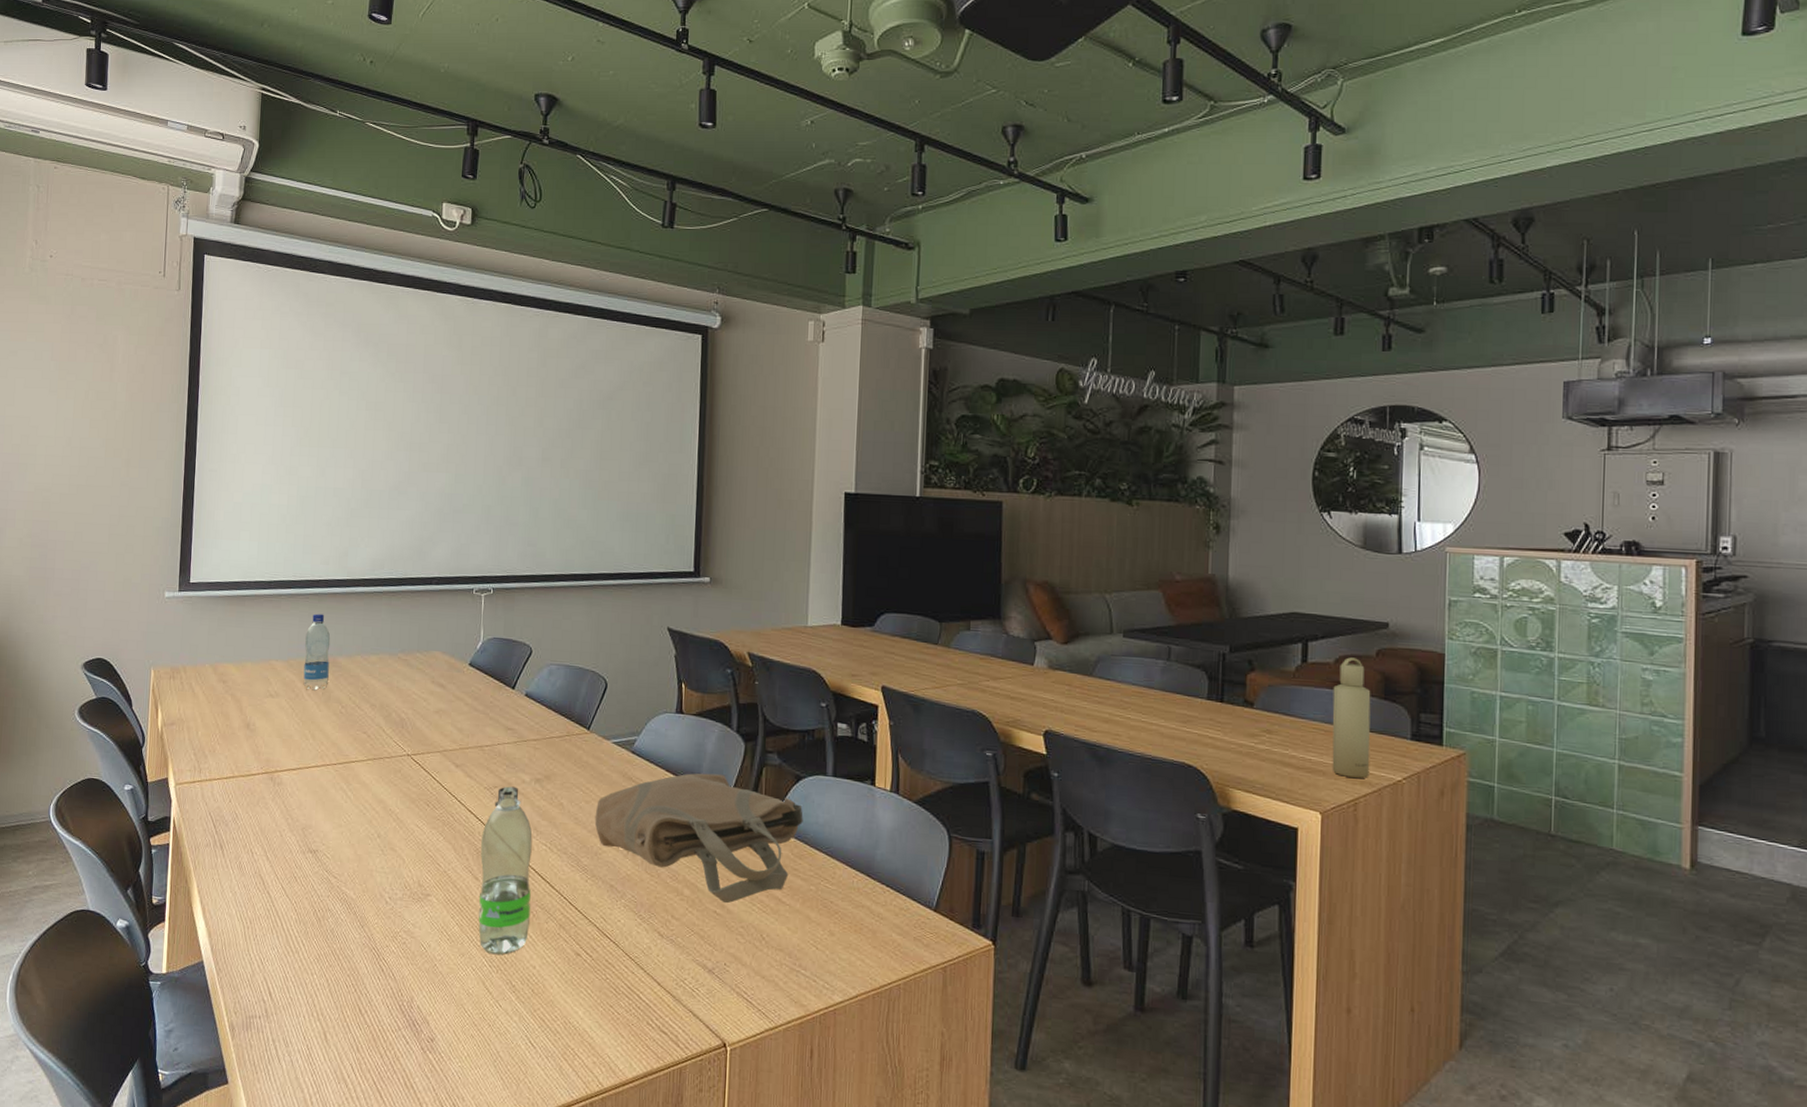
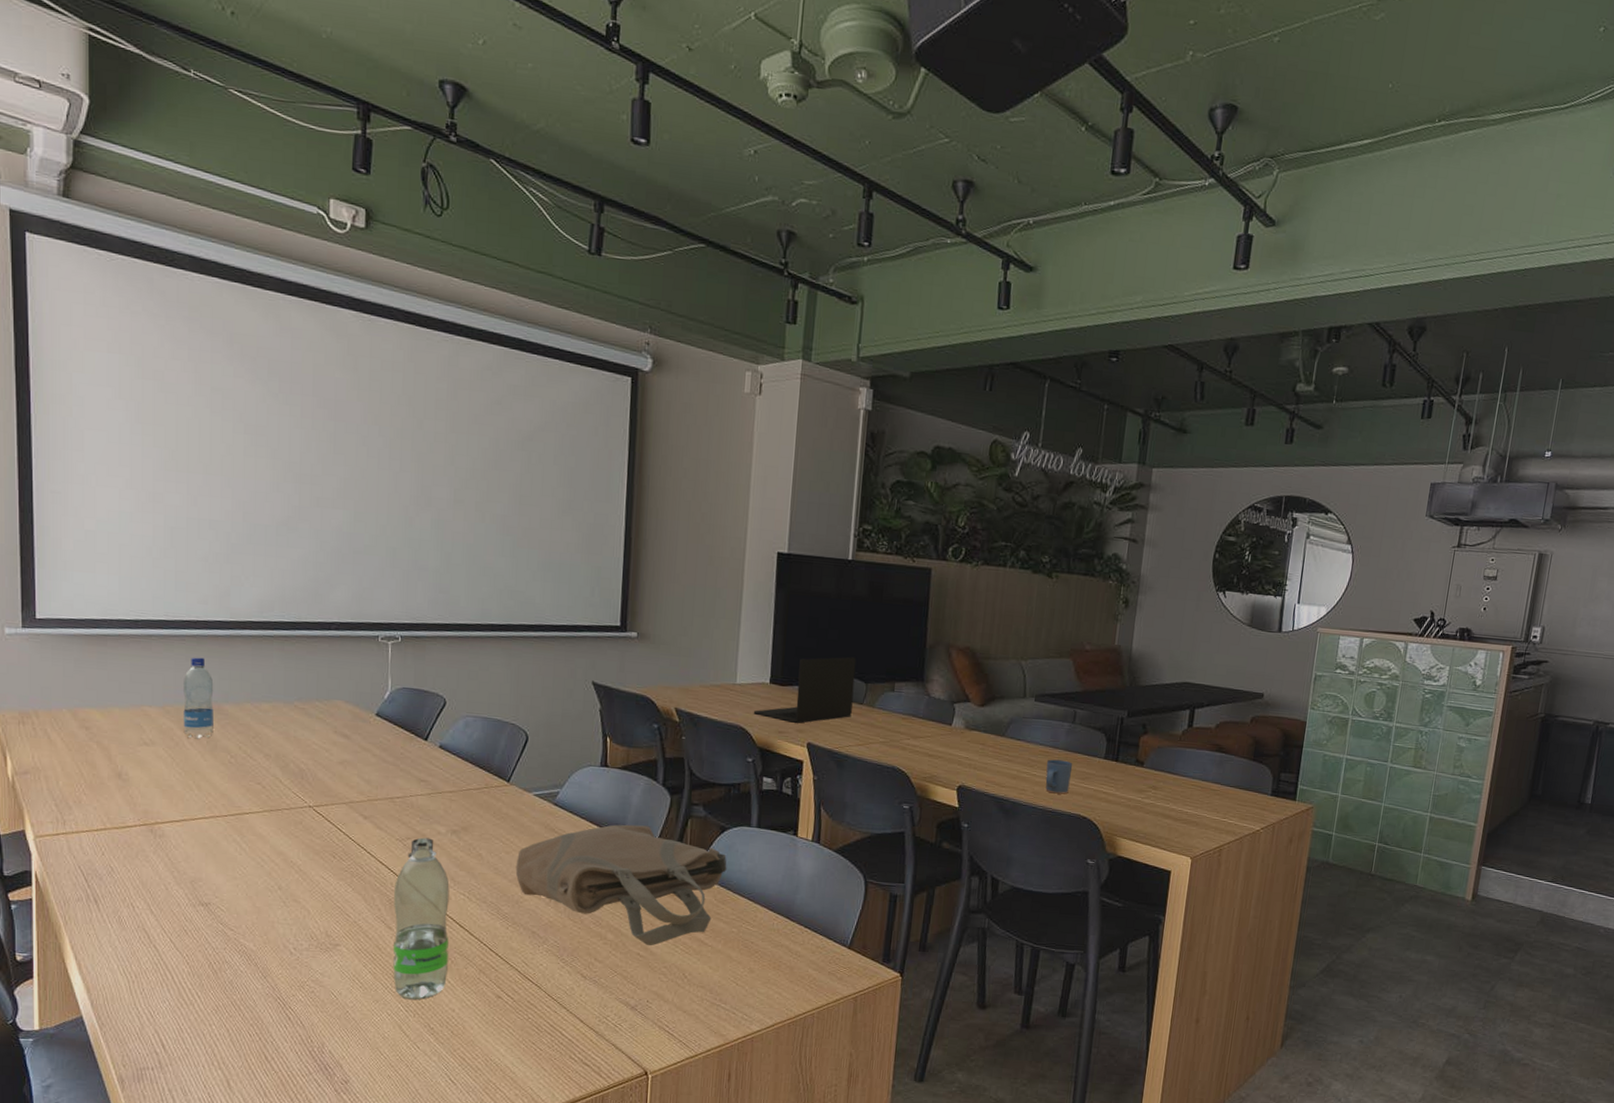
laptop: none [825,595,929,666] -> present [753,656,857,723]
mug: none [1141,700,1172,740] -> present [1045,759,1073,795]
bottle: present [1332,657,1371,779] -> none [1204,723,1243,829]

